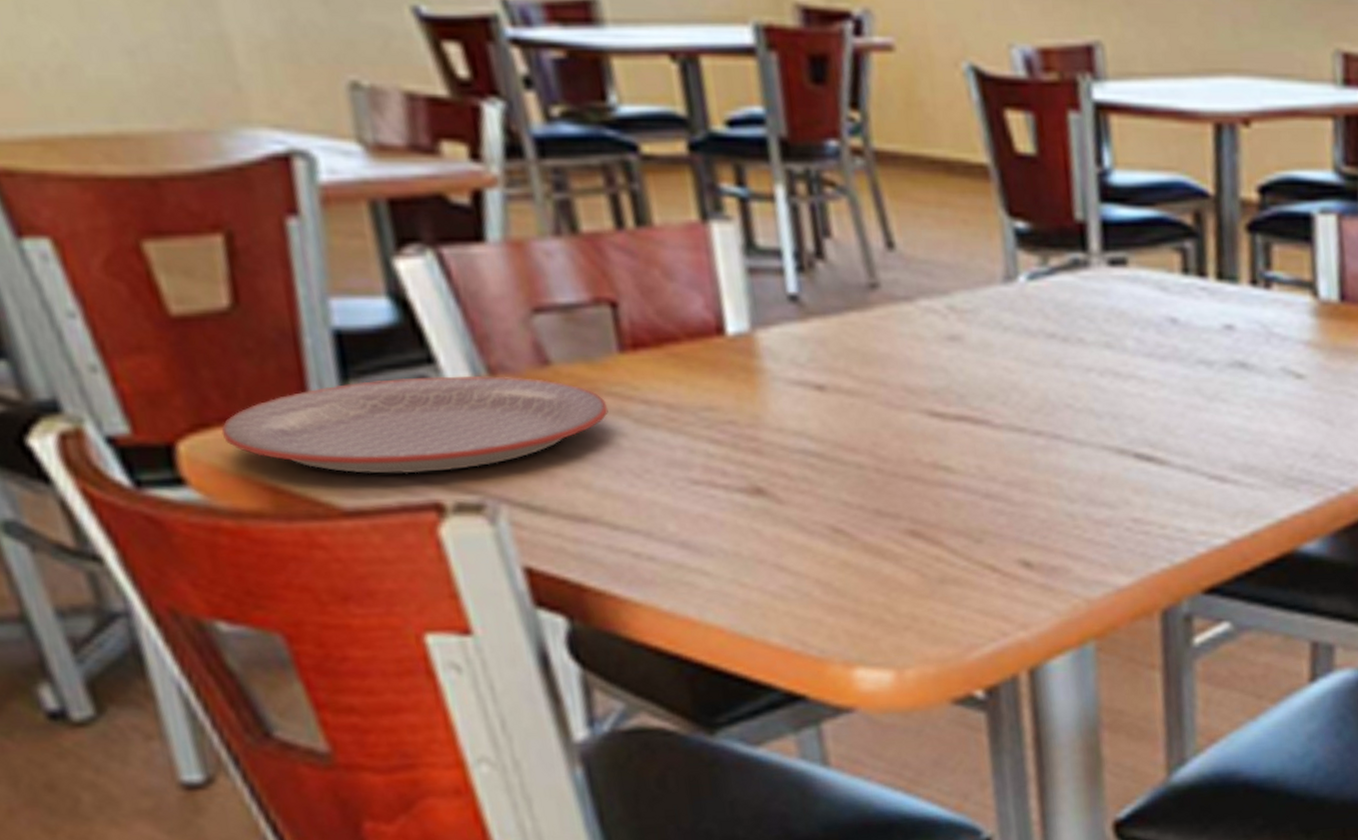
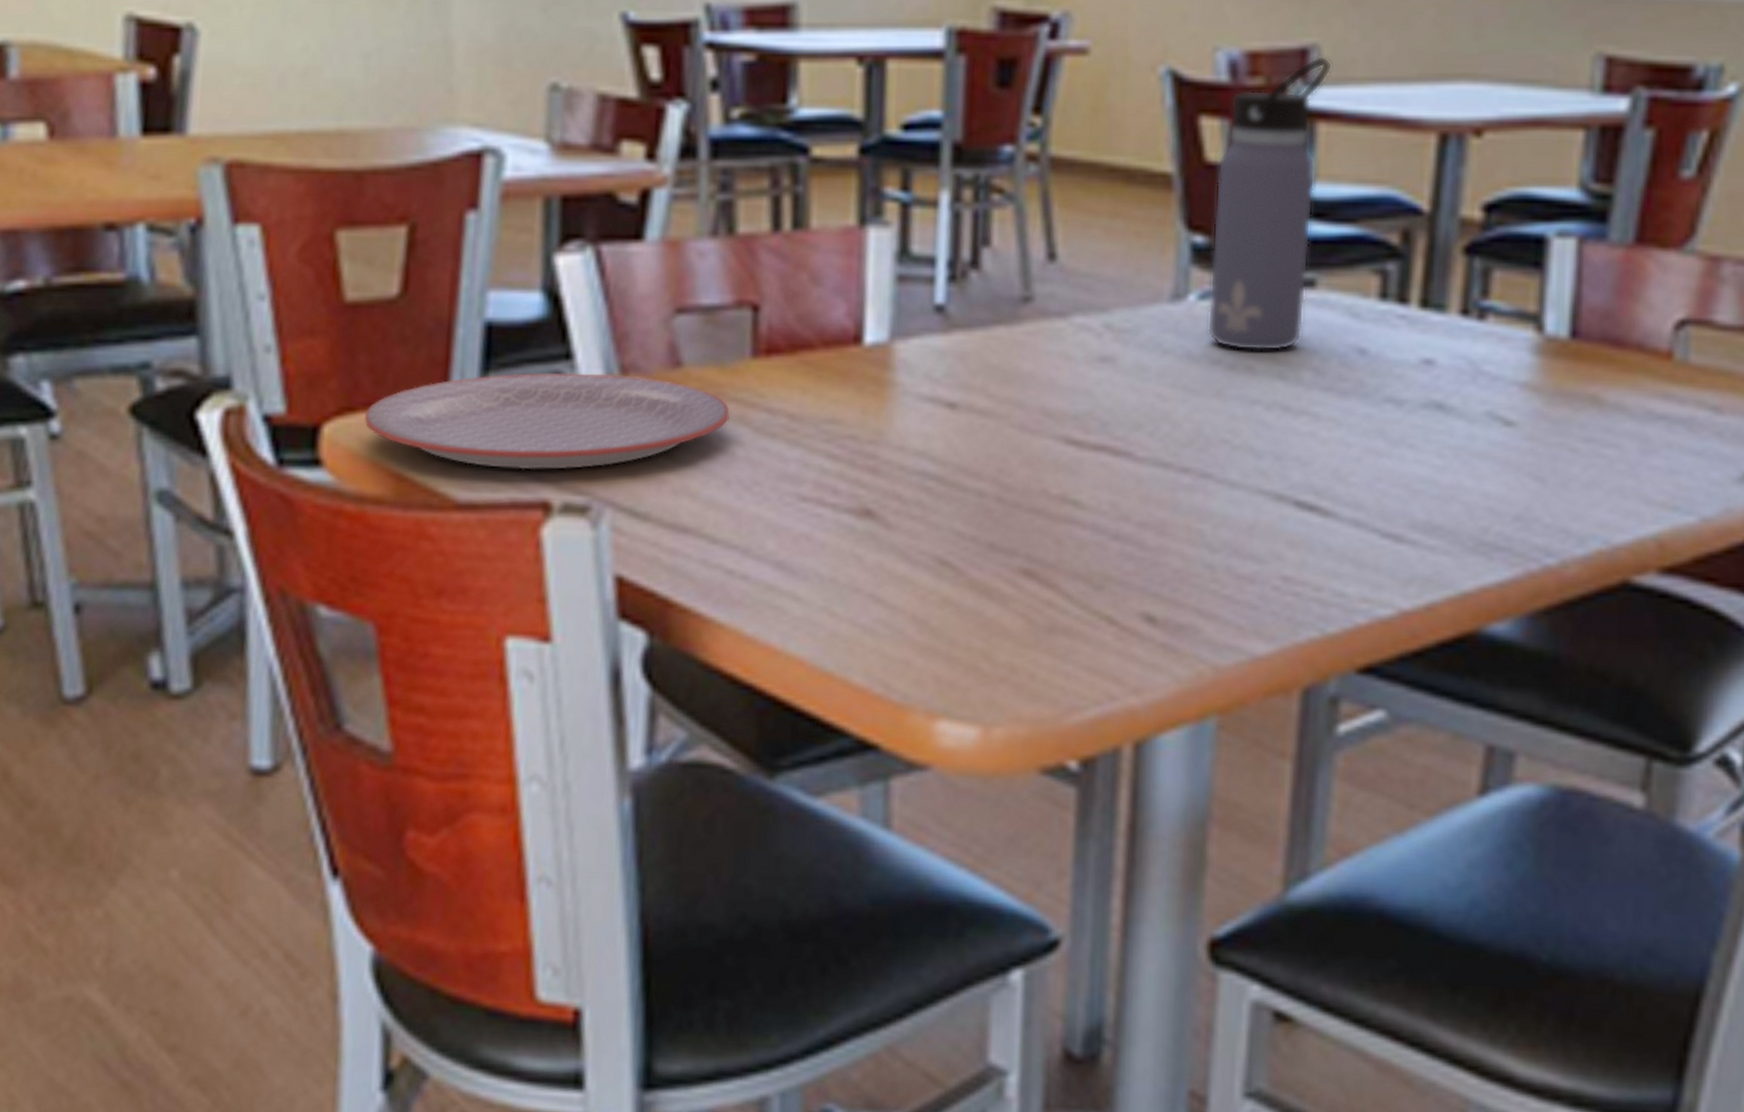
water bottle: none [1027,52,1122,325] -> present [1207,55,1333,352]

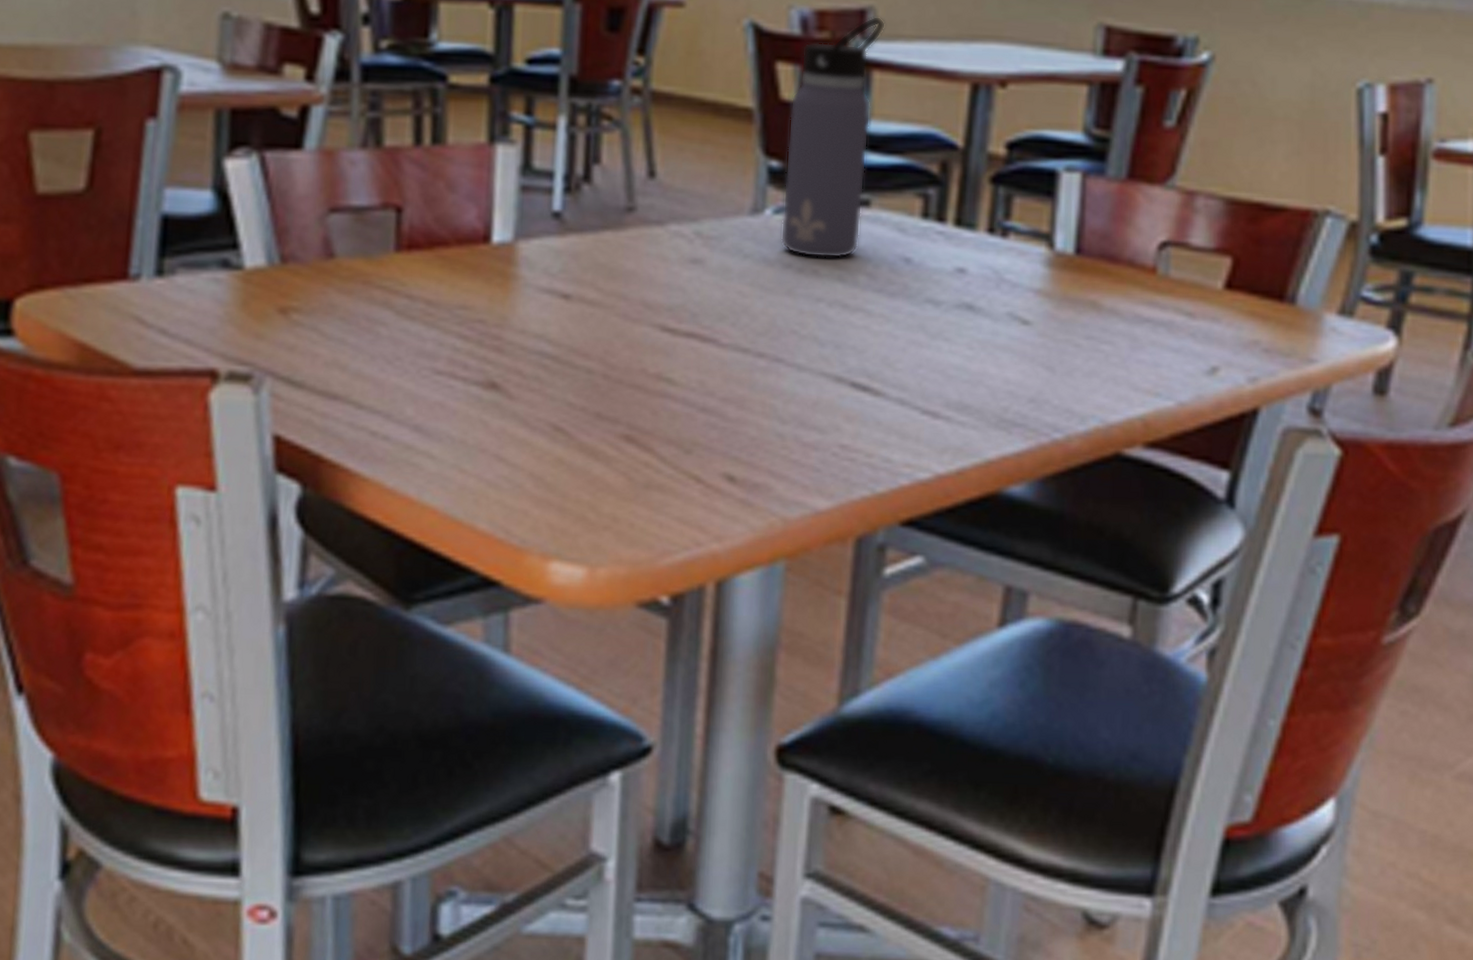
plate: present [364,373,730,470] -> none [52,260,376,343]

